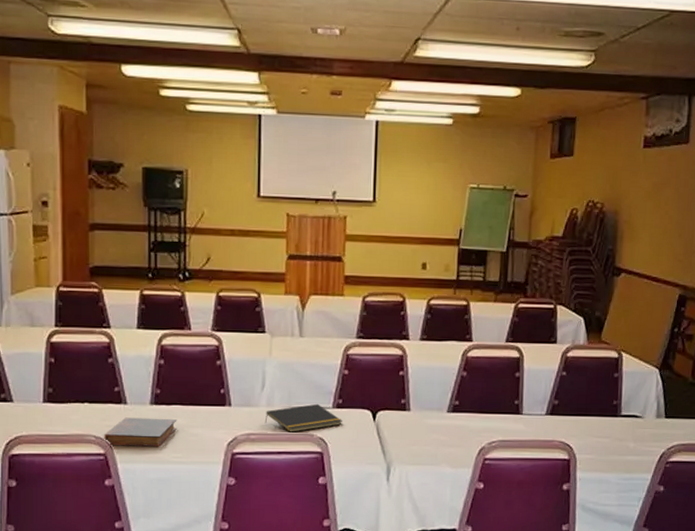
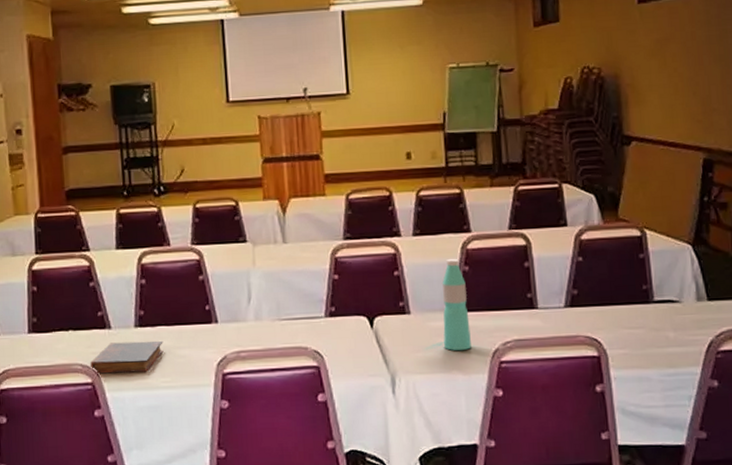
notepad: present [264,403,342,433] -> none [254,313,337,347]
water bottle: none [437,363,462,446] -> present [442,258,471,350]

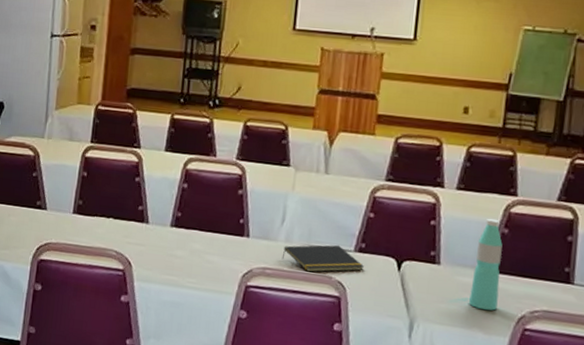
book: present [90,341,164,374] -> none [124,236,195,270]
notepad: none [254,313,337,347] -> present [281,245,364,273]

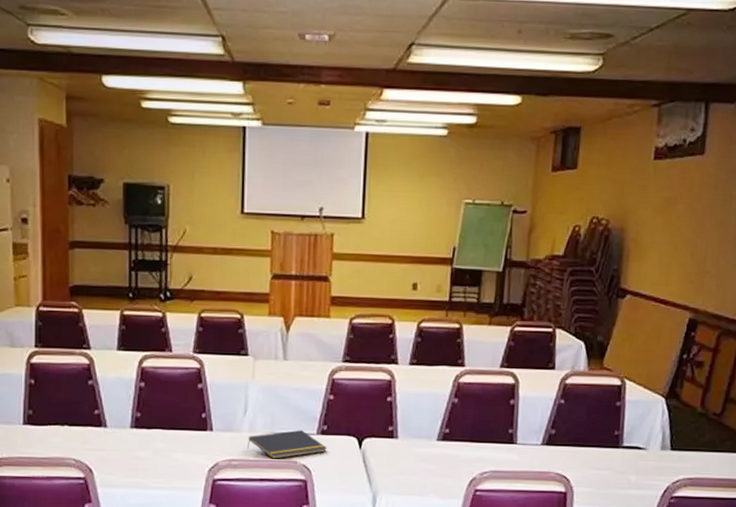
water bottle: present [469,218,503,311] -> none [426,389,453,476]

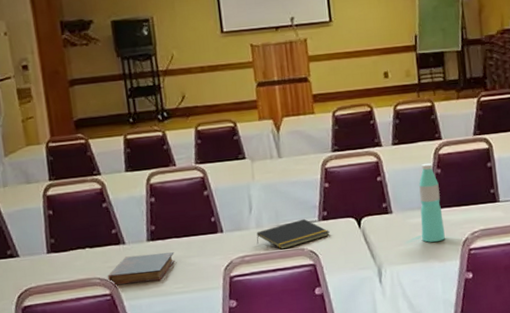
book: none [84,441,158,472] -> present [108,252,175,285]
water bottle: none [426,389,453,476] -> present [419,162,445,242]

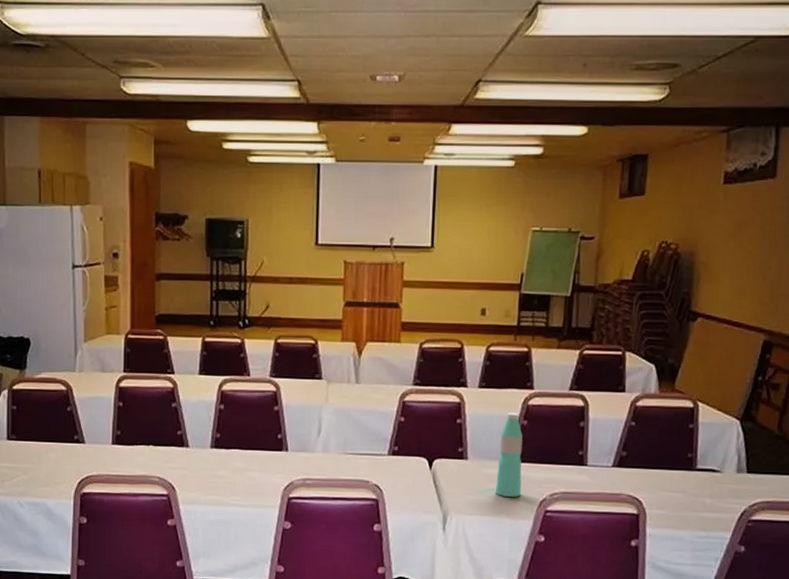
book: present [108,252,175,285] -> none [167,460,236,489]
notepad: present [256,218,330,250] -> none [320,450,398,479]

